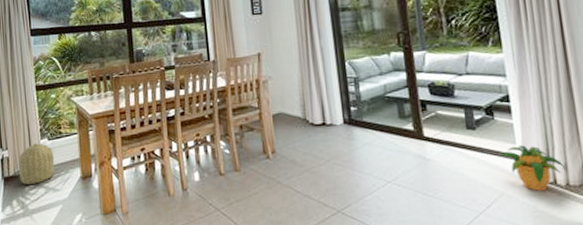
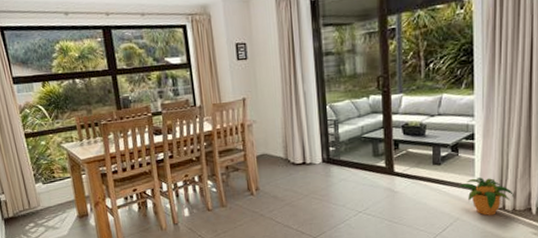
basket: present [19,143,55,185] -> none [16,187,52,224]

